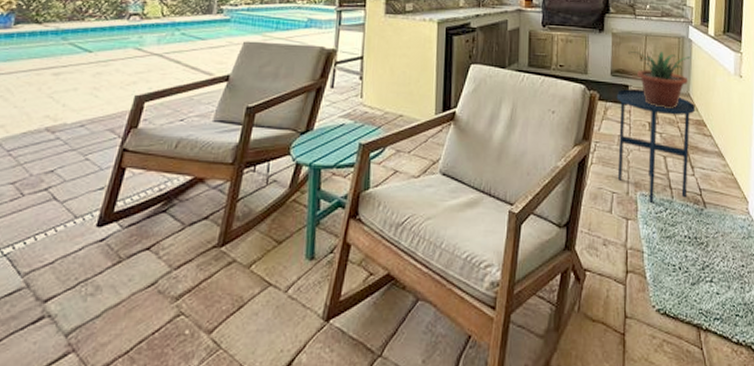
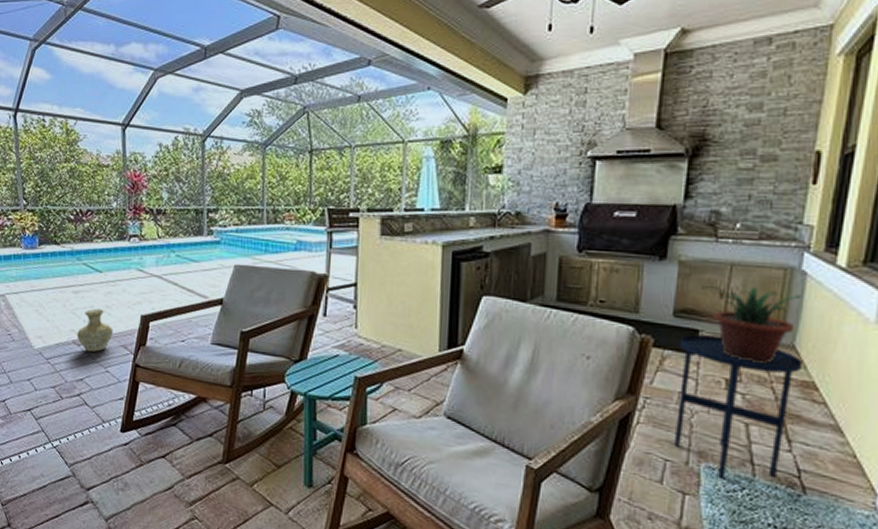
vase: none [52,91,100,140] -> present [77,308,113,353]

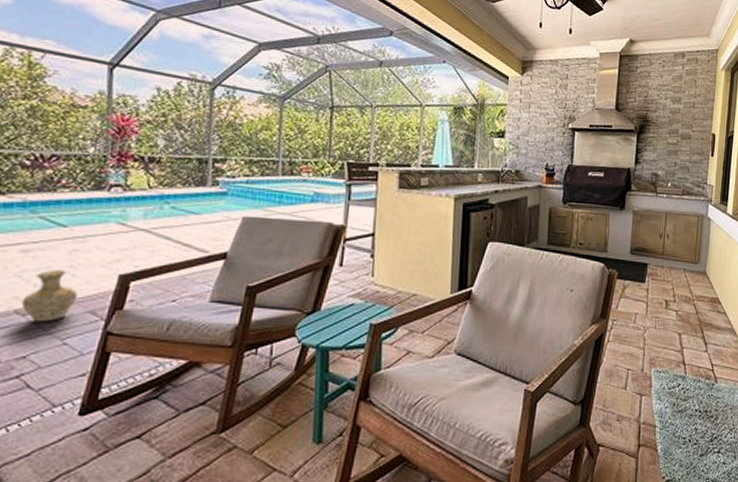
side table: present [673,334,804,479] -> none [633,267,712,379]
potted plant: present [702,286,801,363] -> none [648,230,708,286]

